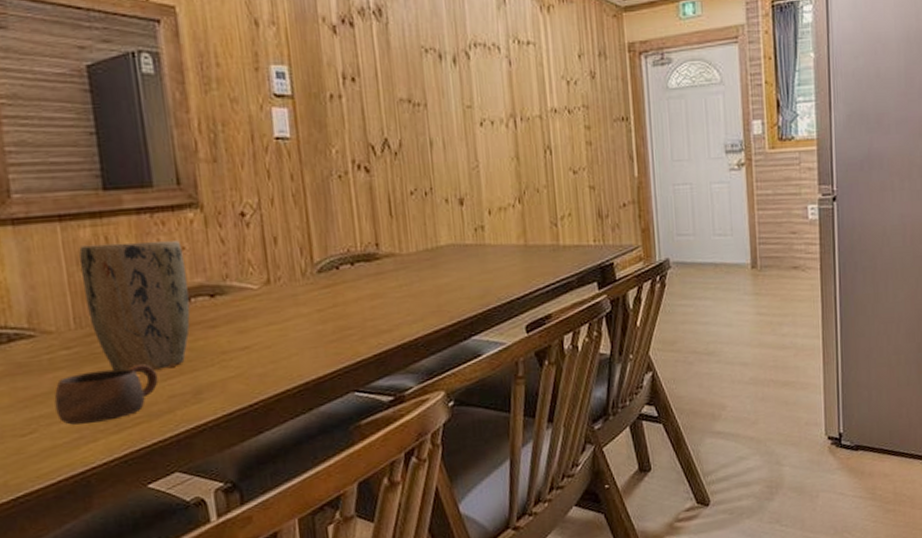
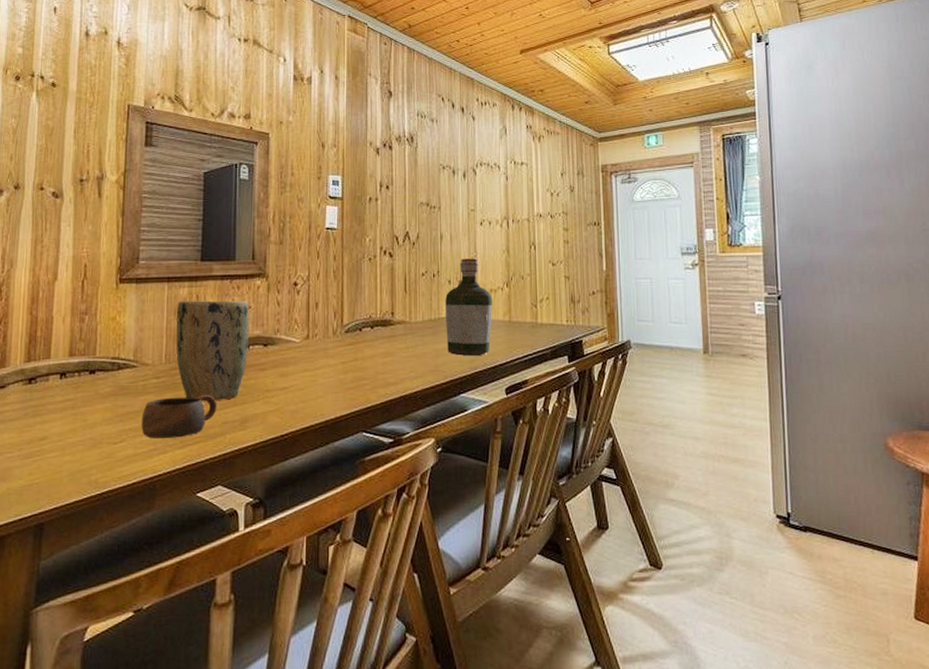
bottle: none [443,169,504,291] -> present [445,258,492,356]

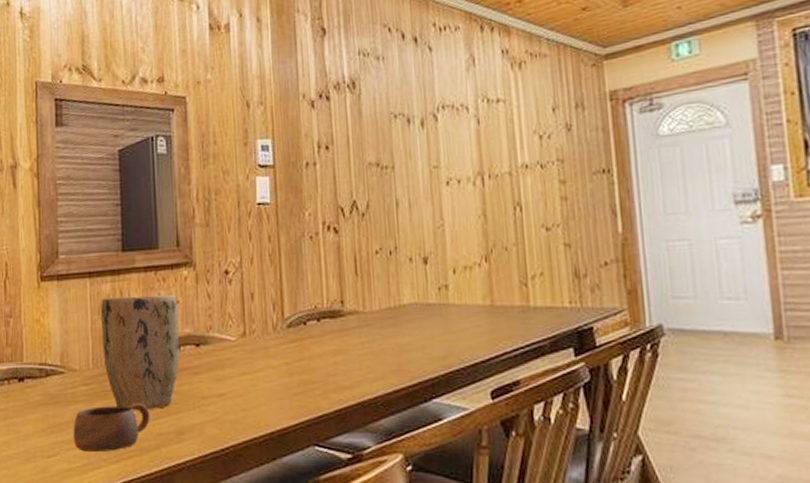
bottle: present [445,258,492,356] -> none [407,228,469,351]

